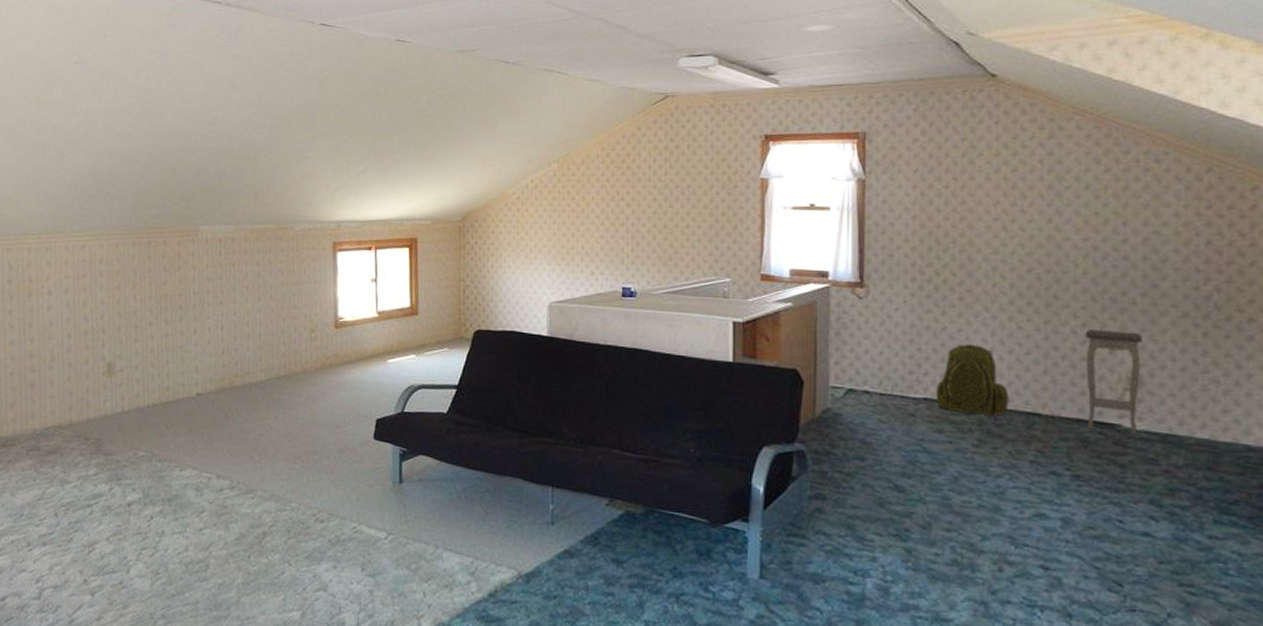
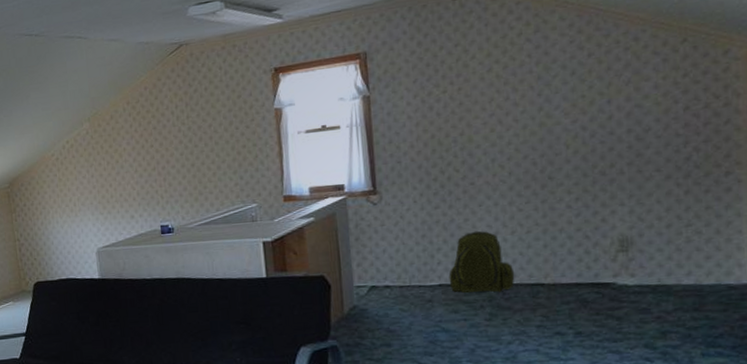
accent table: present [1085,329,1142,435] -> none [579,198,631,291]

